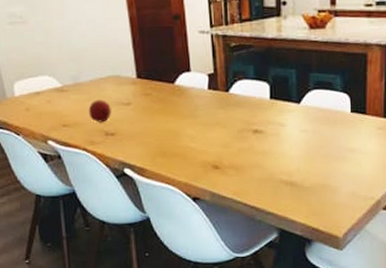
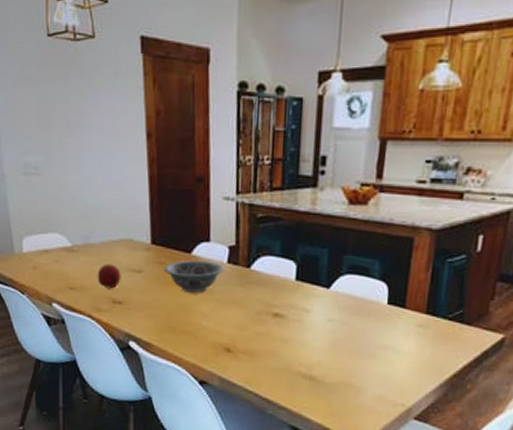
bowl: none [150,89,206,120] -> present [163,260,224,294]

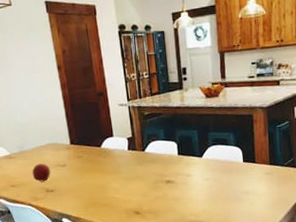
bowl: present [163,260,224,294] -> none [82,150,126,176]

